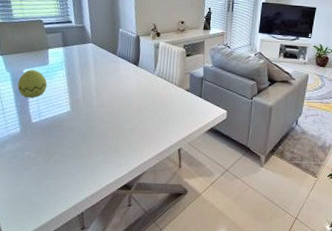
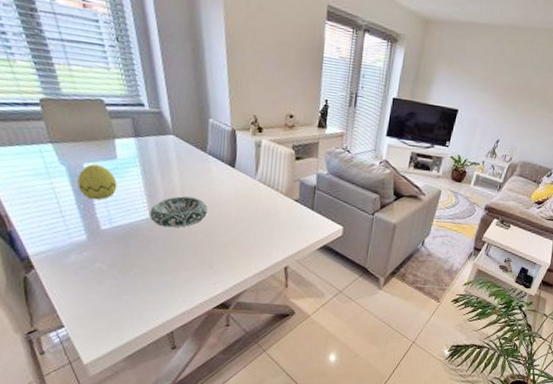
decorative bowl: none [70,92,116,119] -> present [150,196,208,228]

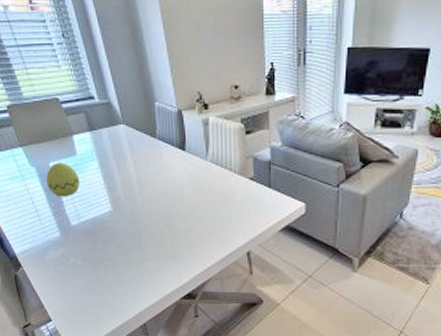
decorative bowl: present [150,196,208,228] -> none [111,186,165,219]

